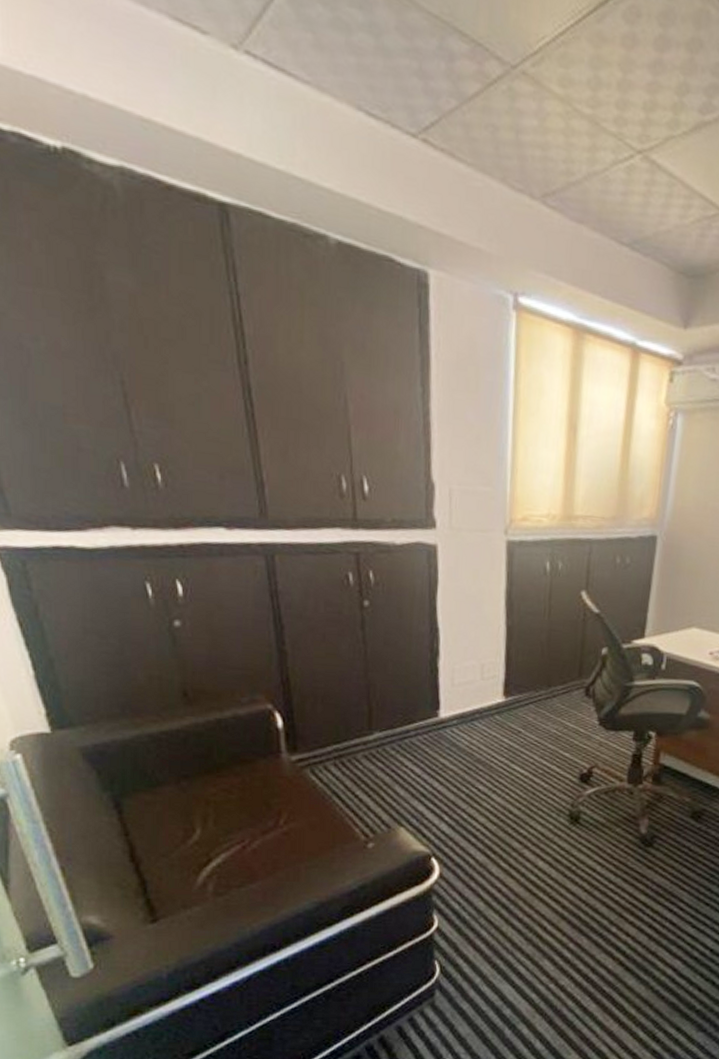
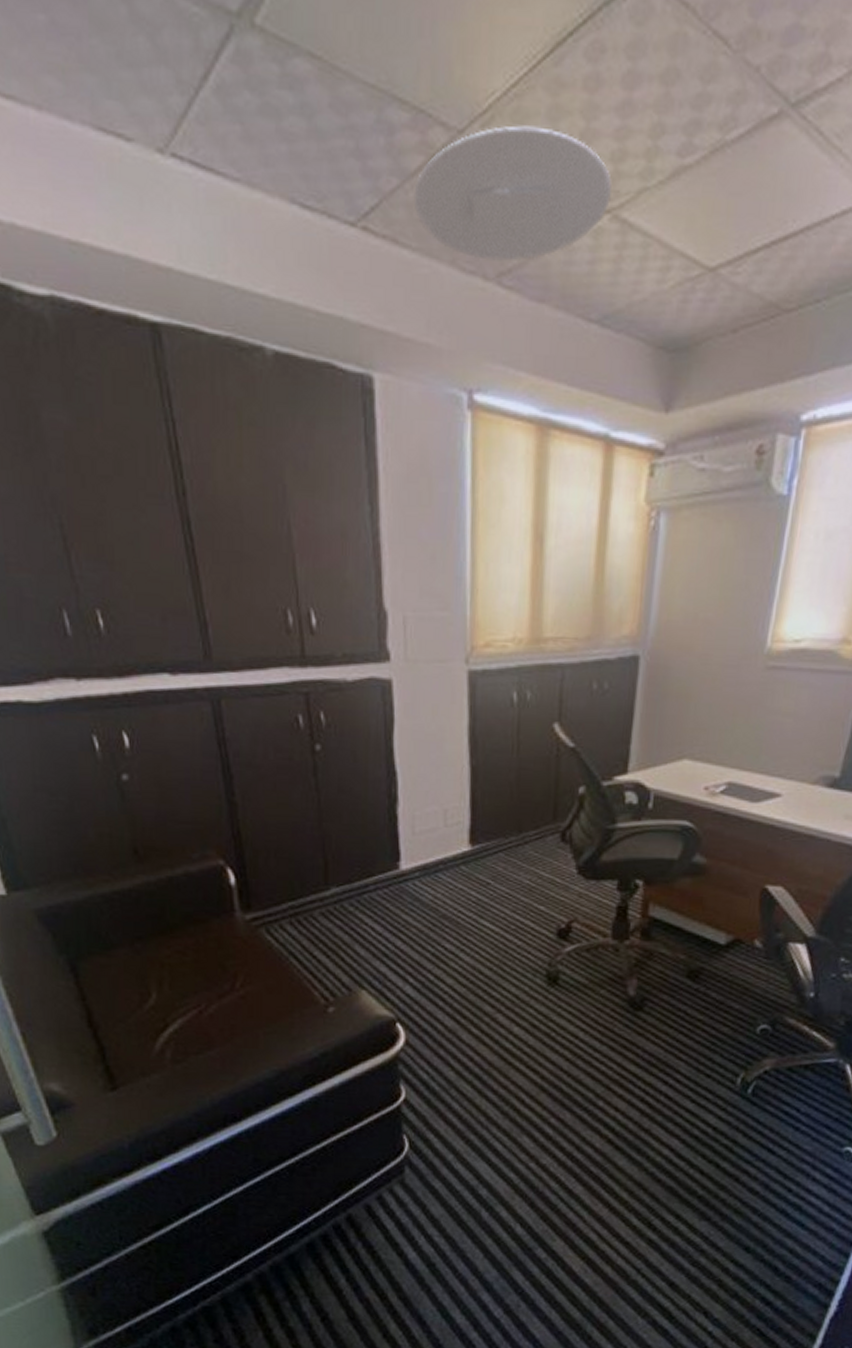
ceiling light: none [470,67,643,186] -> present [413,125,612,262]

